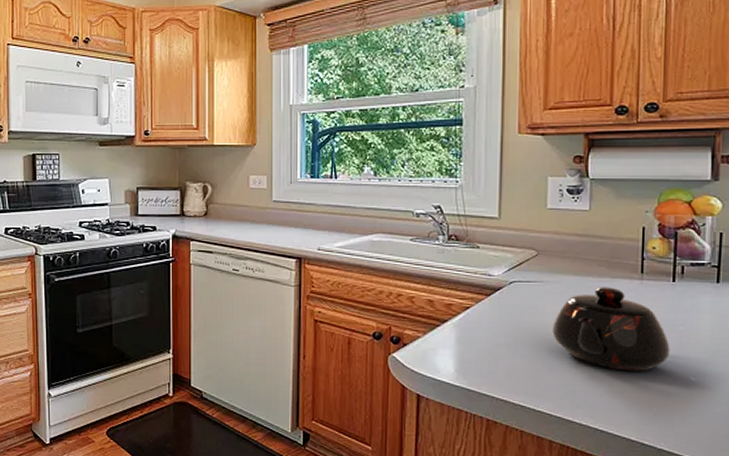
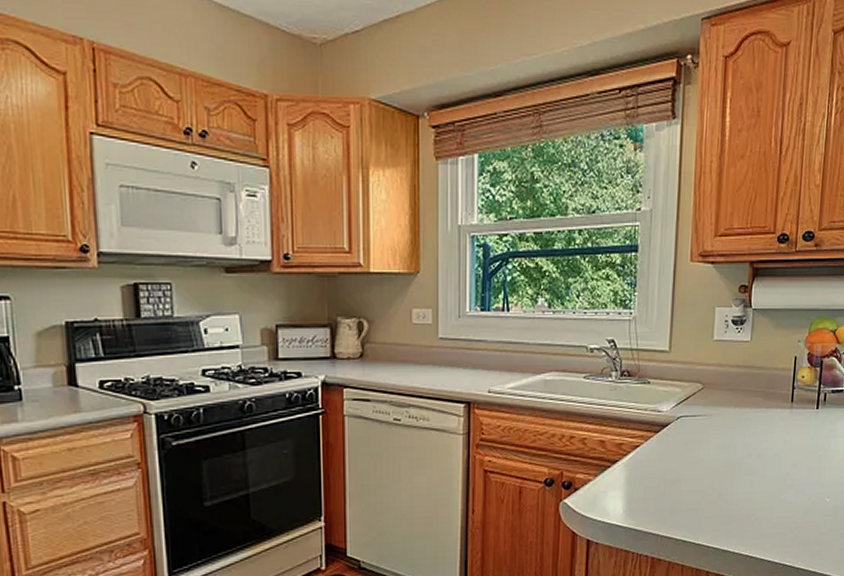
teapot: present [552,287,670,372] -> none [713,417,811,498]

